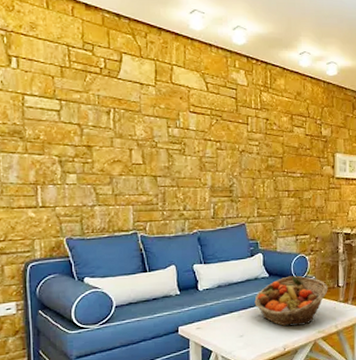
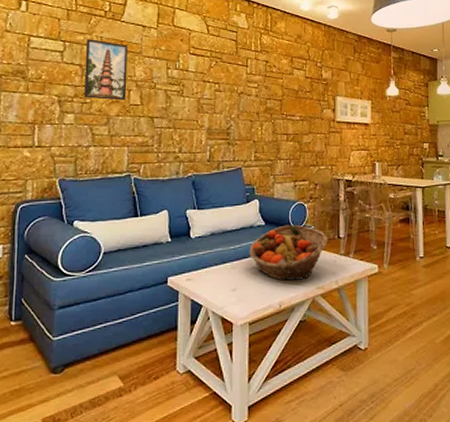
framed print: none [82,97,128,160] -> present [84,39,128,101]

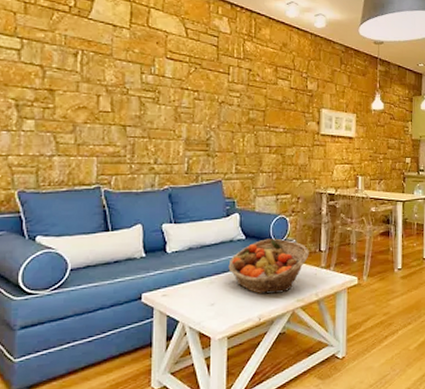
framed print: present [84,39,128,101] -> none [46,37,96,107]

